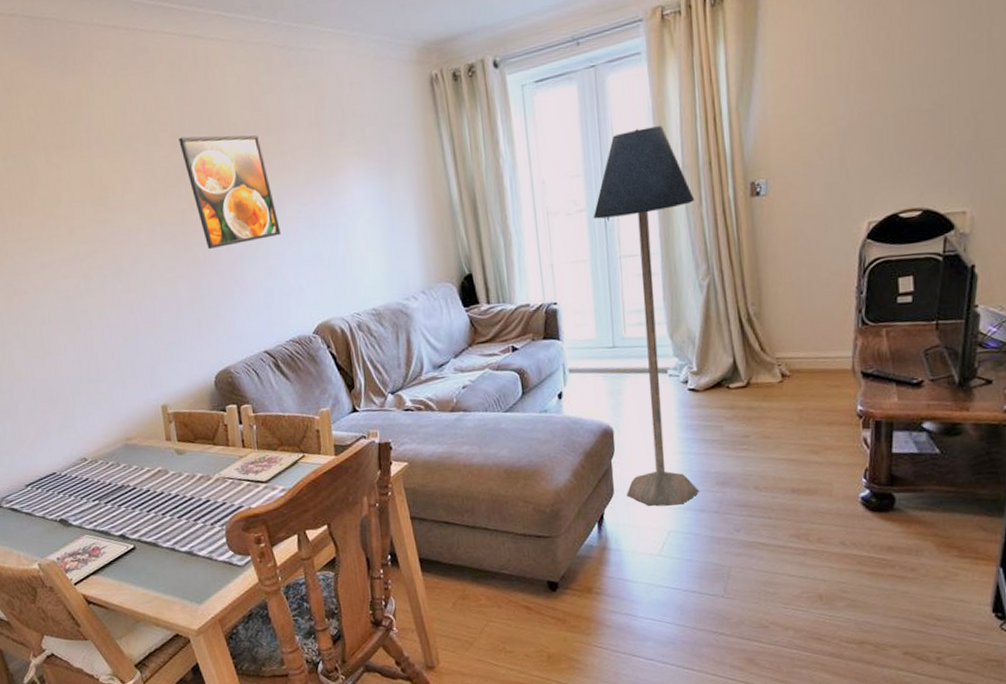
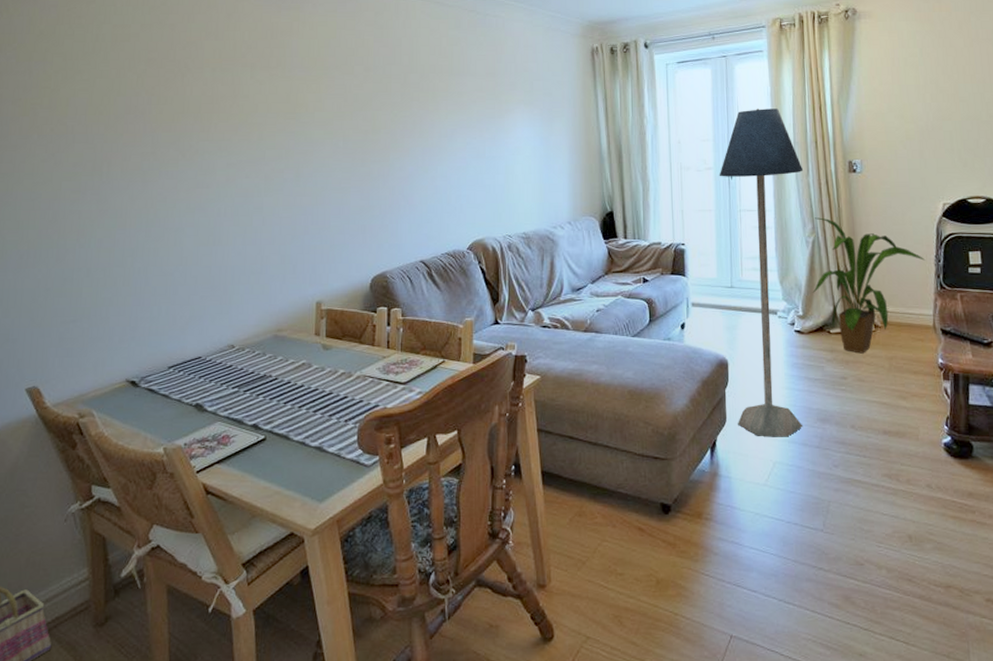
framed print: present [178,135,281,250] -> none [372,71,450,167]
house plant: none [708,255,845,408] -> present [812,217,926,354]

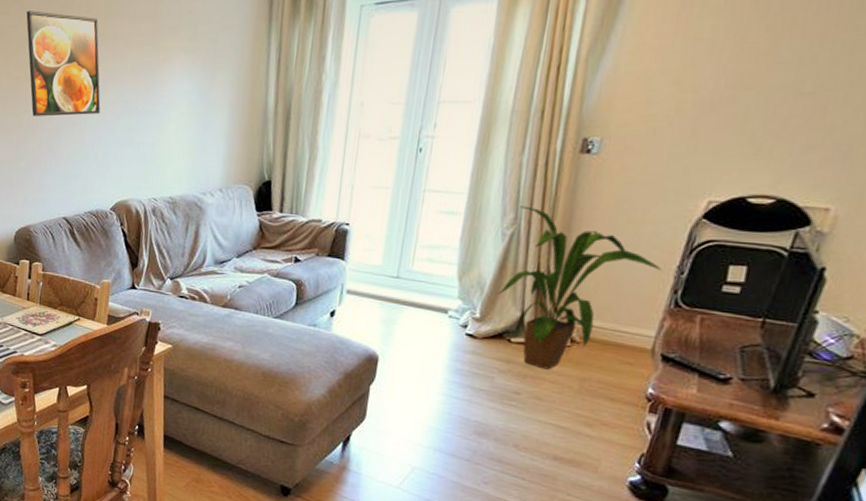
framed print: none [372,71,450,167] -> present [26,11,101,117]
floor lamp: present [719,108,804,437] -> none [378,66,518,445]

